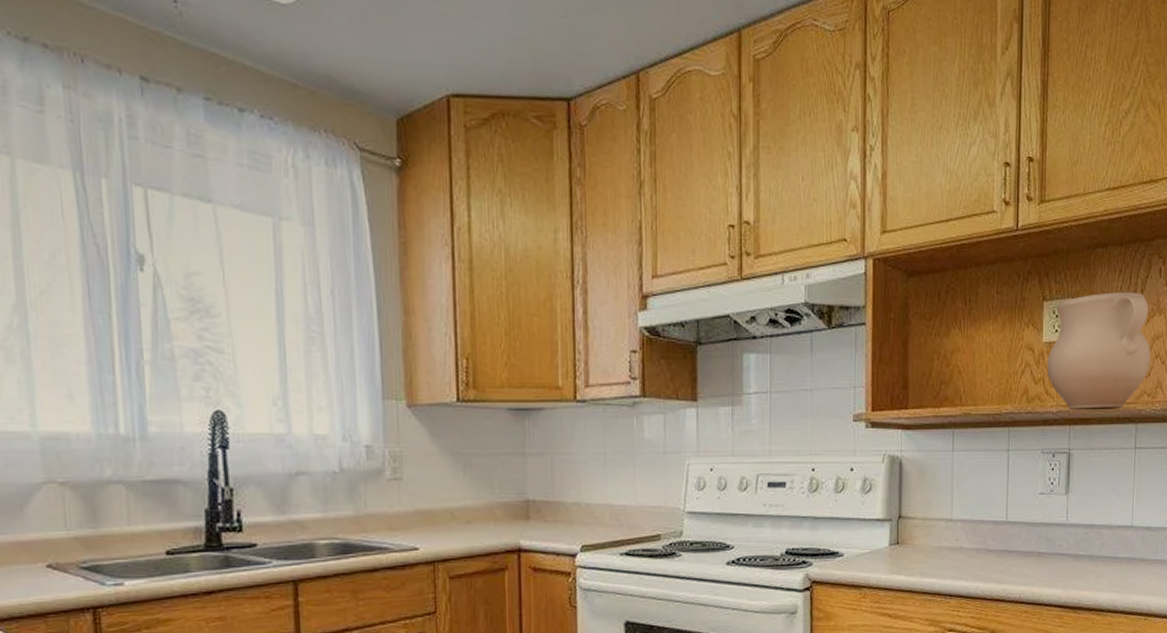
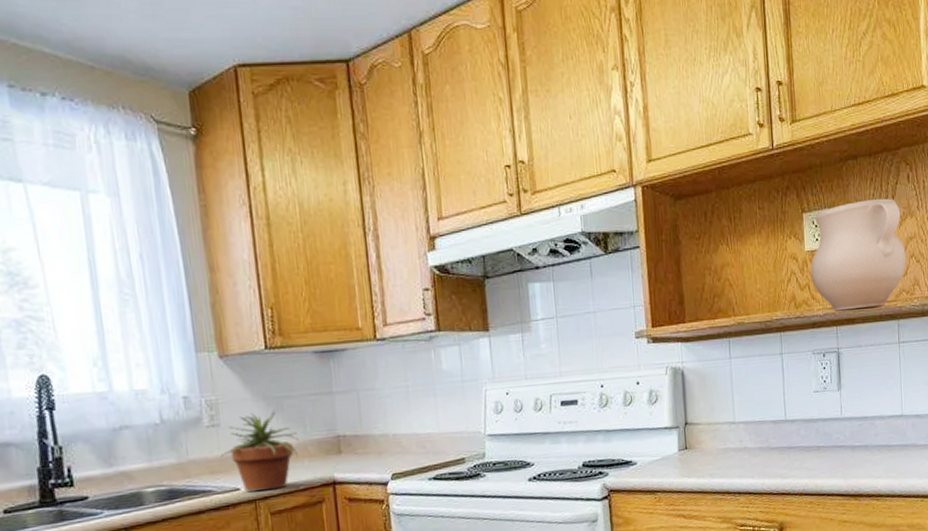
potted plant: none [400,466,486,553] -> present [220,409,299,492]

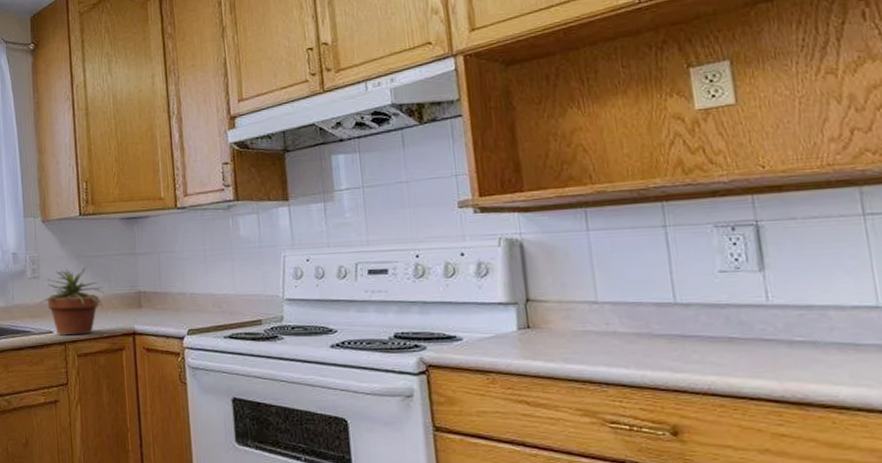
ceramic jug: present [810,198,906,312] -> none [705,41,869,178]

